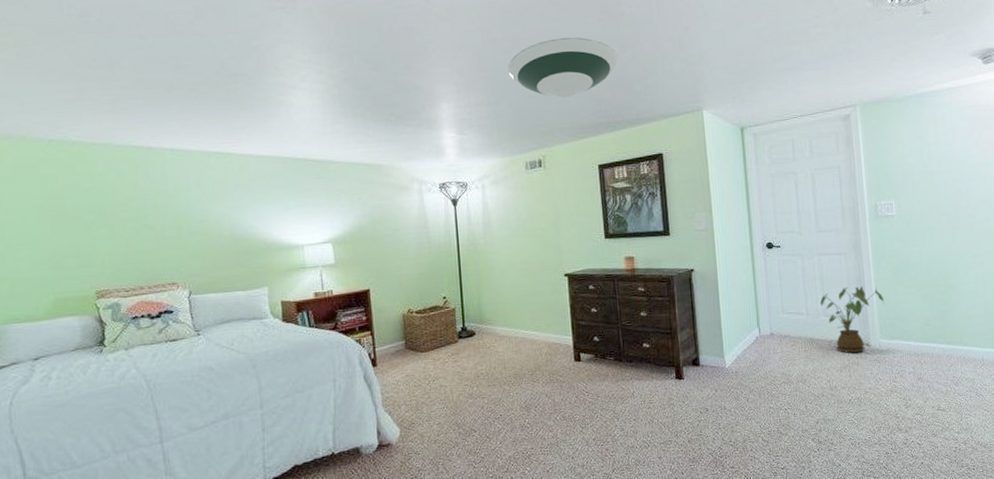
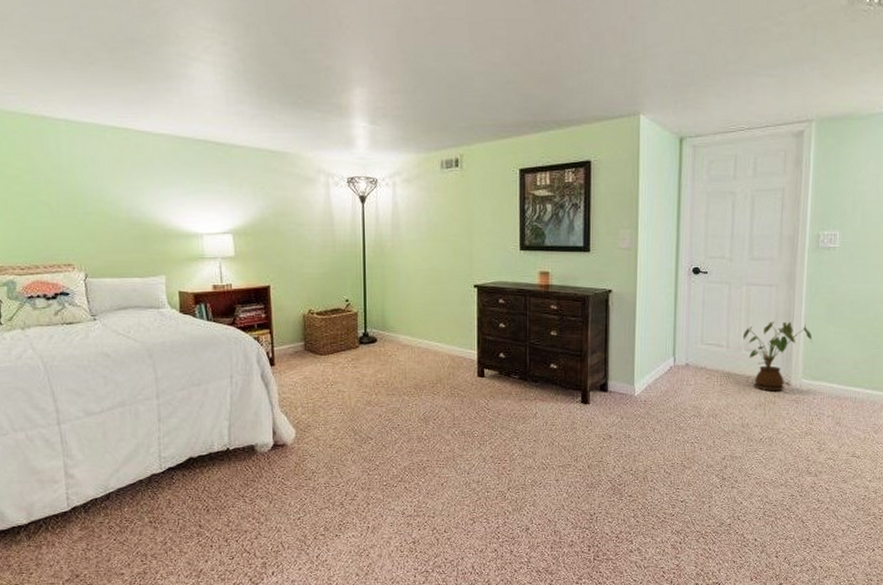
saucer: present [508,37,619,99] -> none [429,20,552,92]

